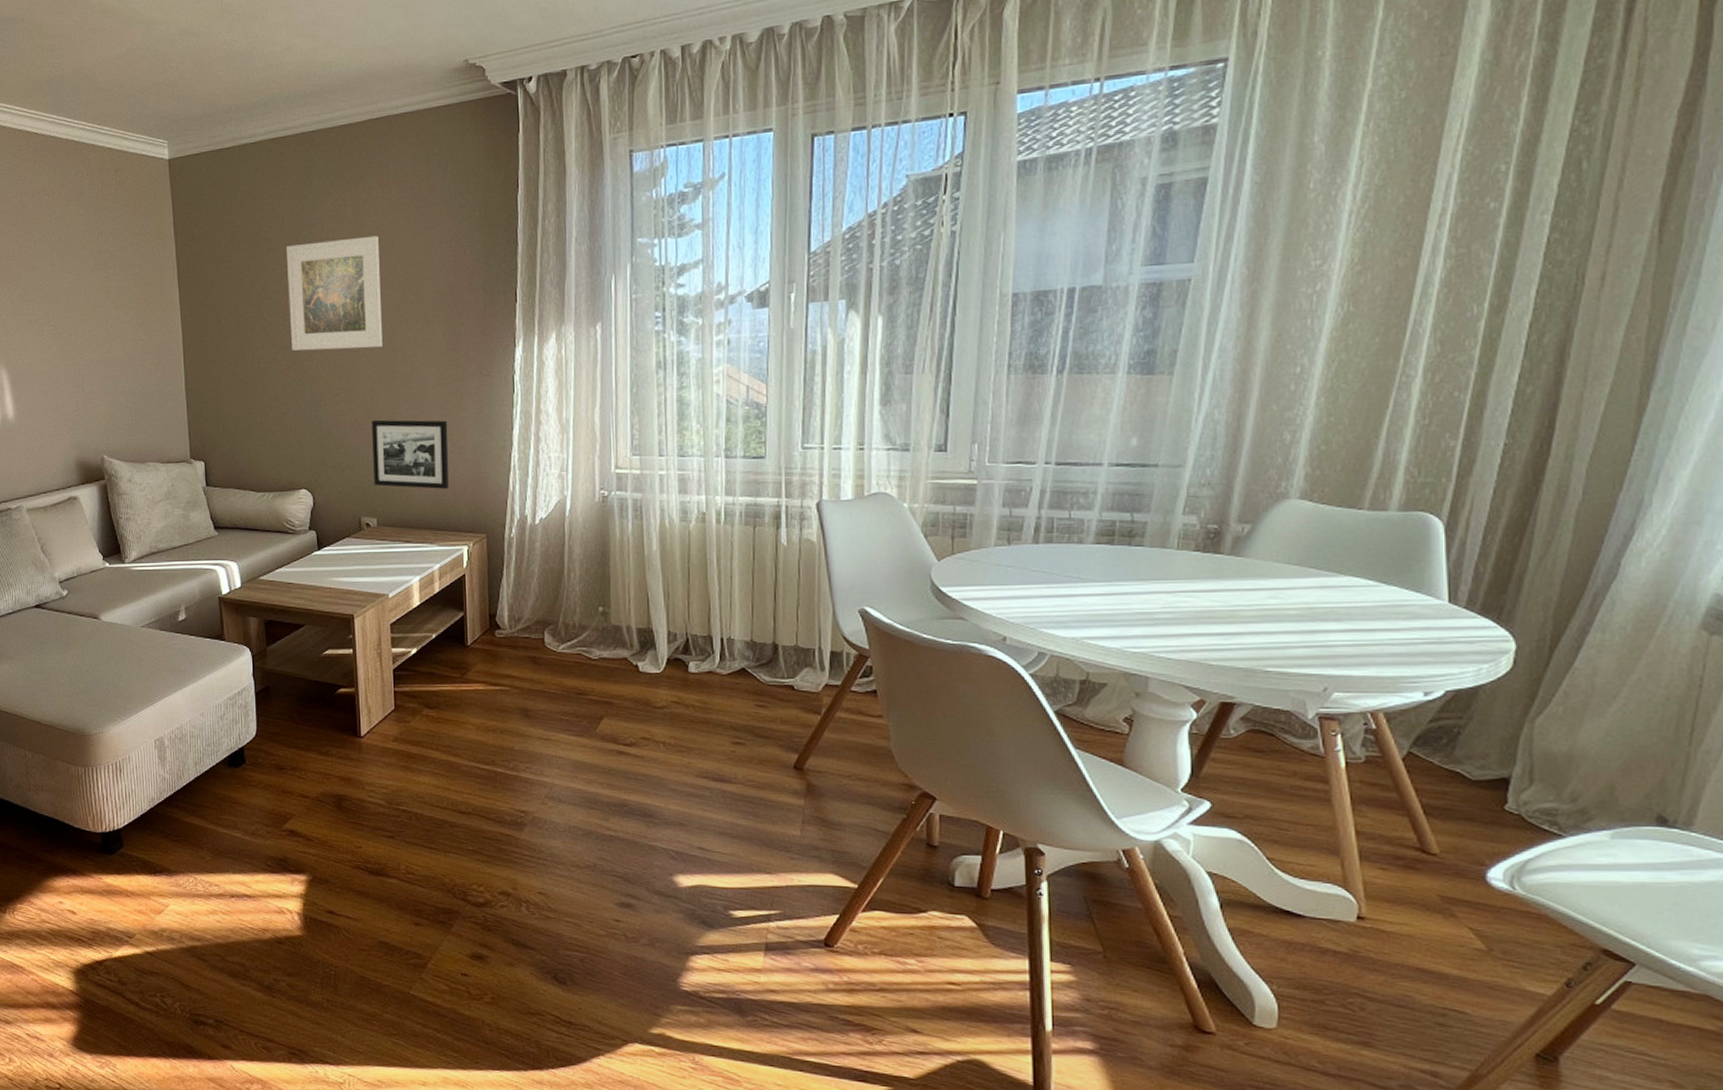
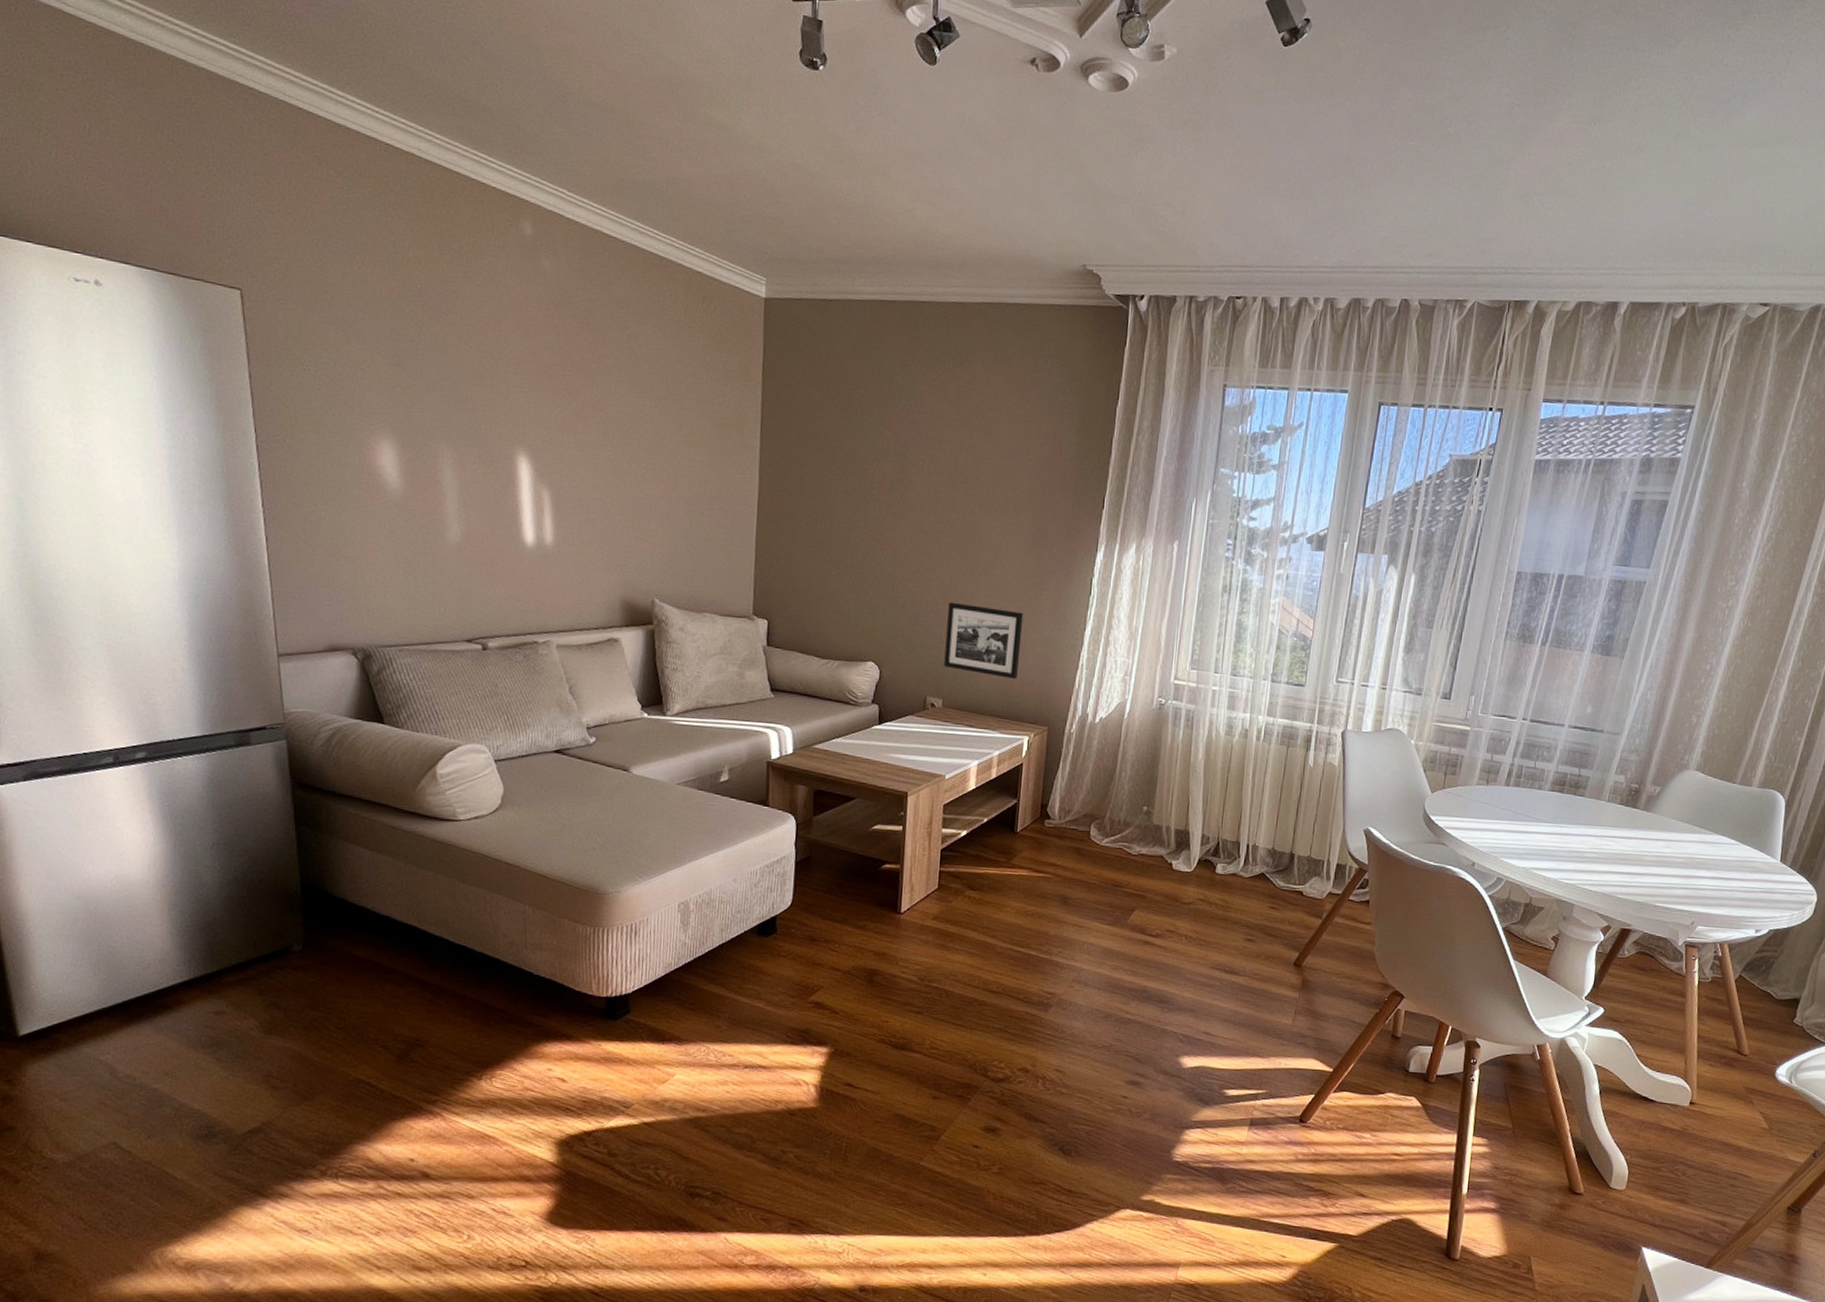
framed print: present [287,235,382,351] -> none [875,413,978,532]

